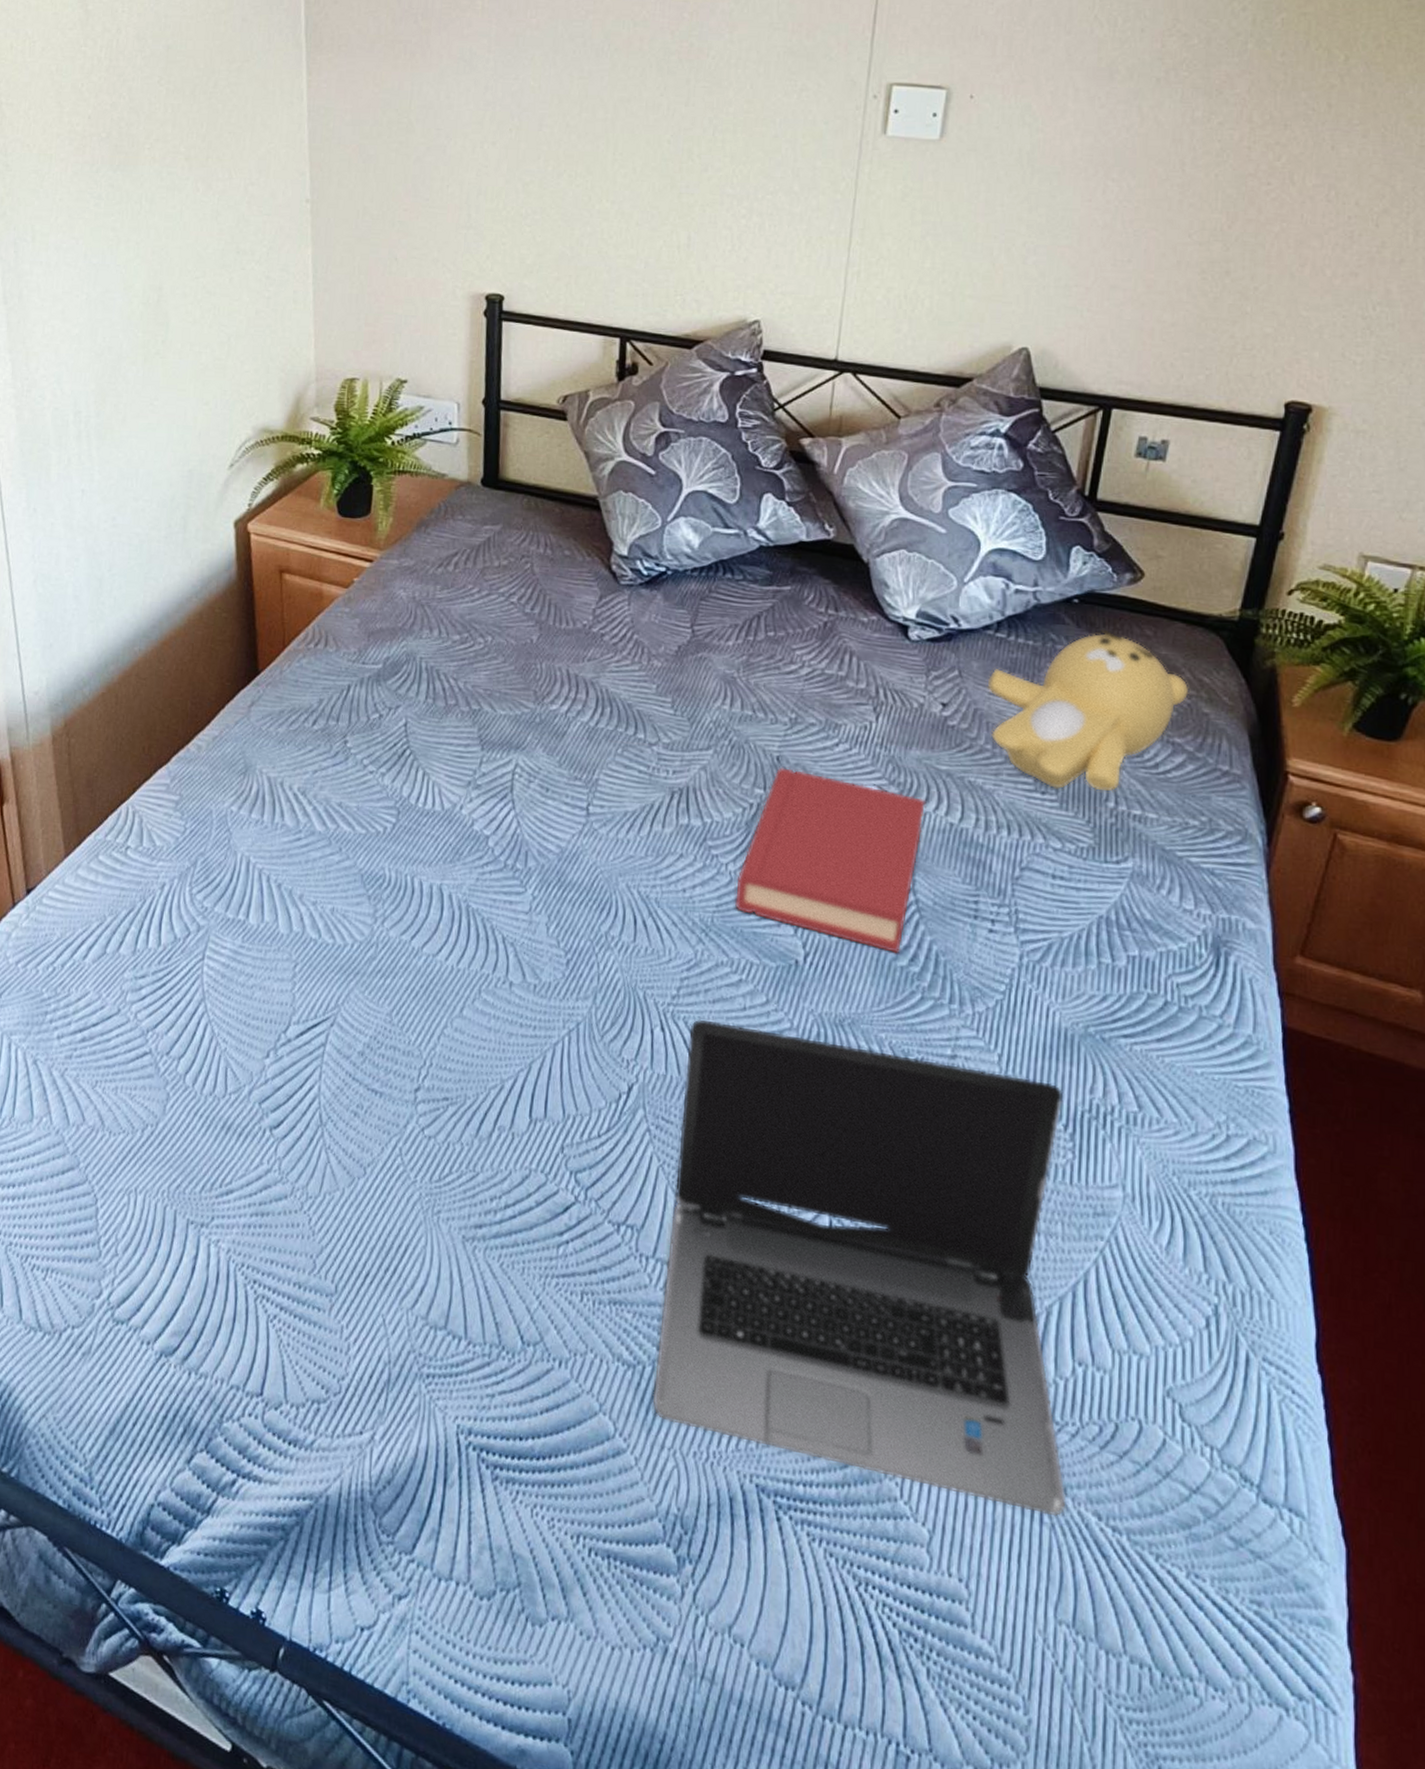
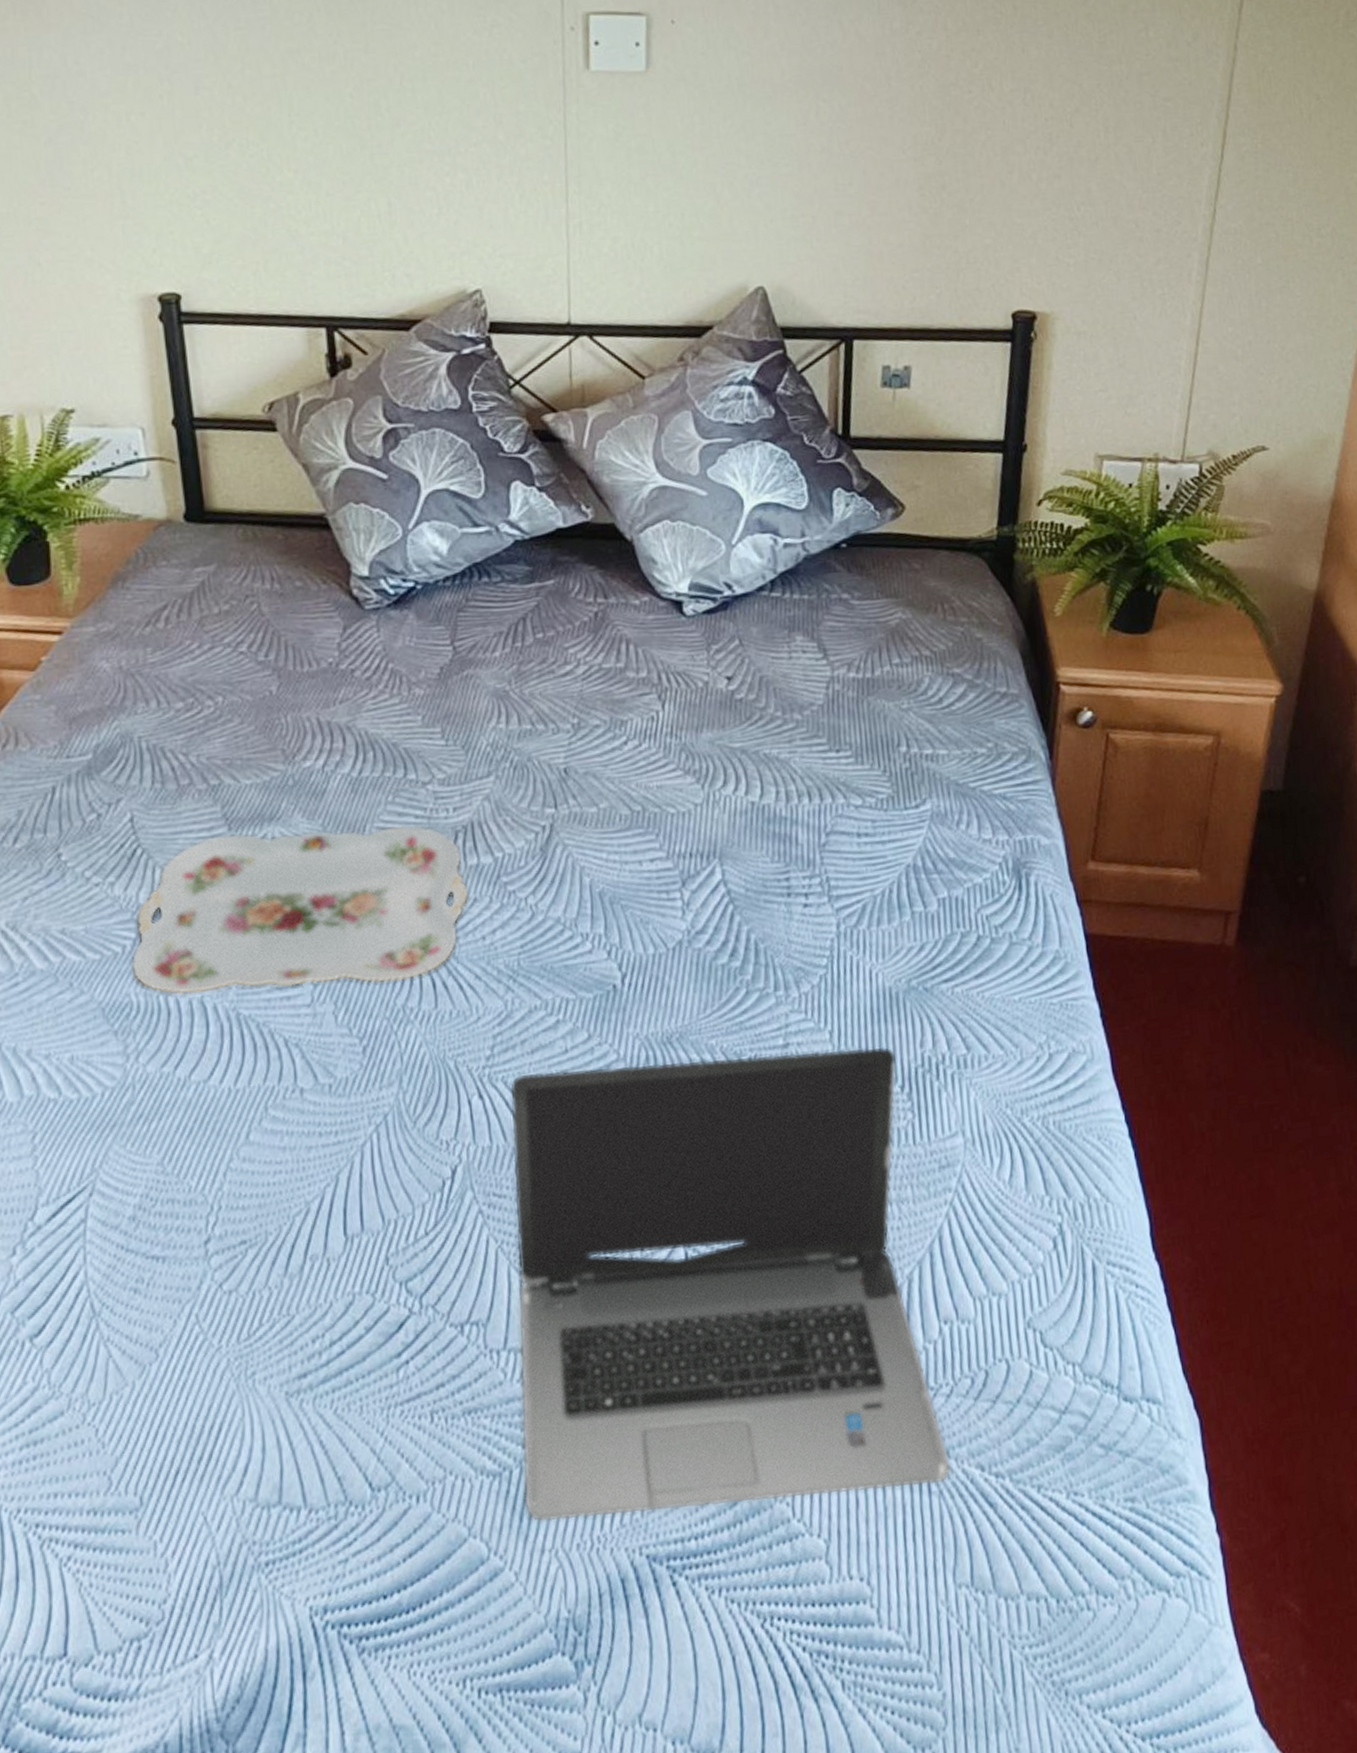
serving tray: none [389,752,677,911] -> present [131,825,469,994]
hardback book: present [735,767,927,954] -> none [539,778,725,953]
teddy bear: present [987,629,1189,792] -> none [768,570,961,745]

